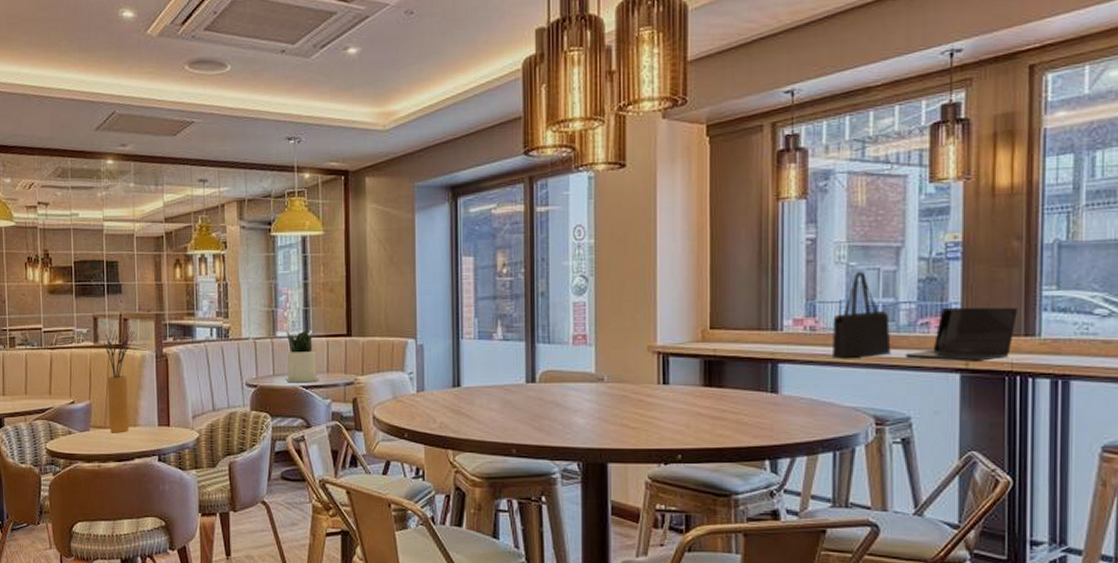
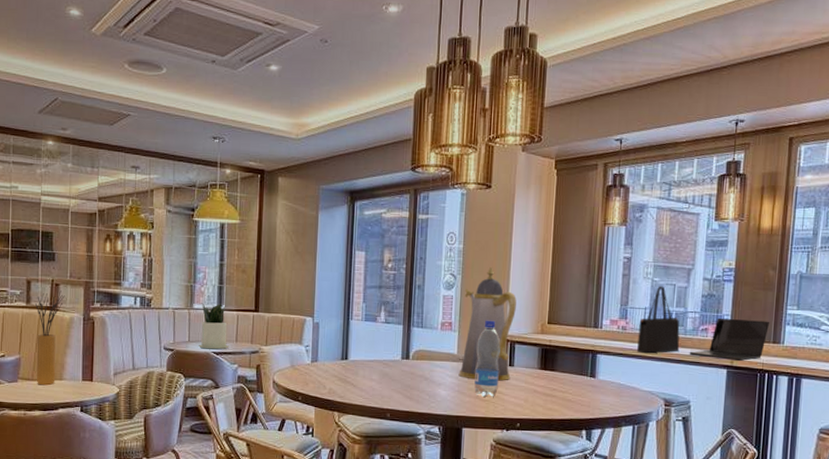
coffee pot: none [598,263,667,403] -> present [458,266,517,381]
bottle: none [619,329,650,424] -> present [474,320,501,397]

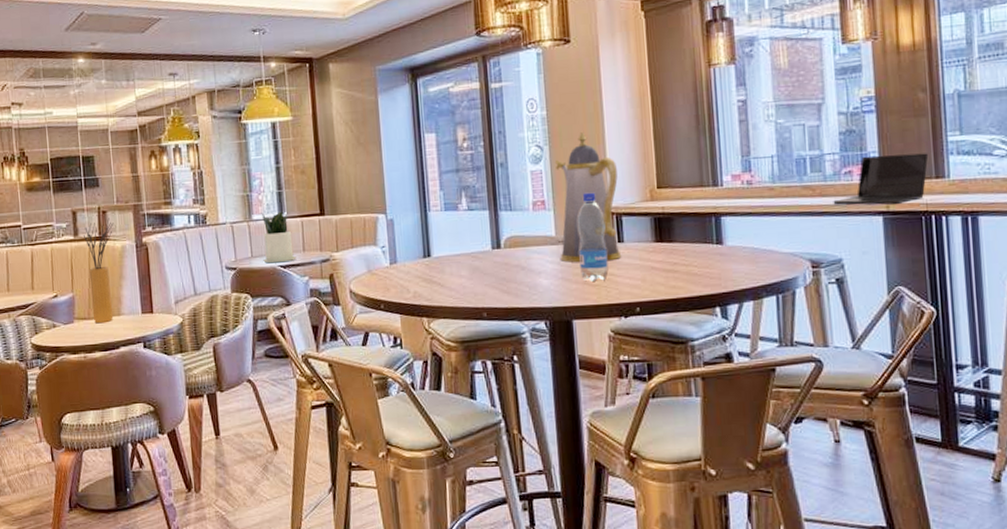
tote bag: present [637,286,680,354] -> none [766,128,821,209]

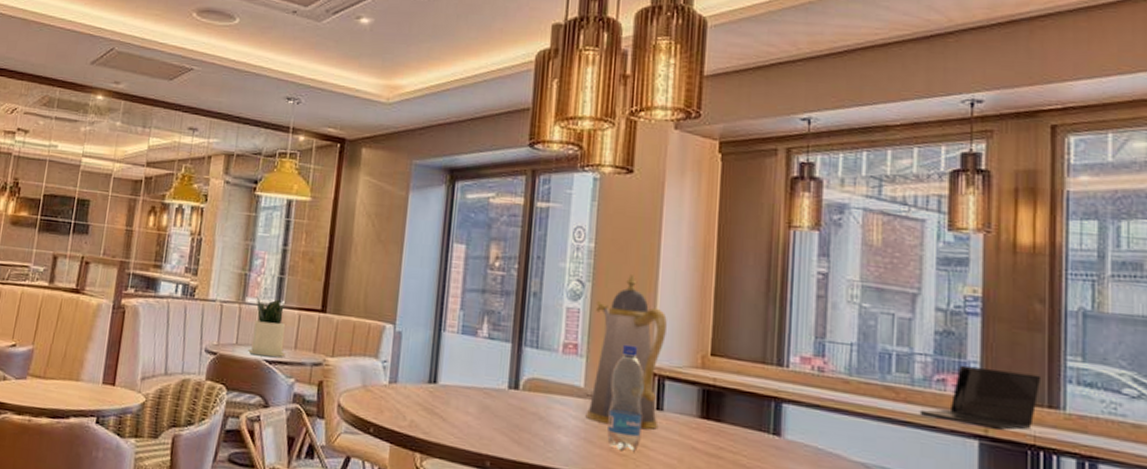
vase: present [83,218,114,324] -> none [48,270,95,387]

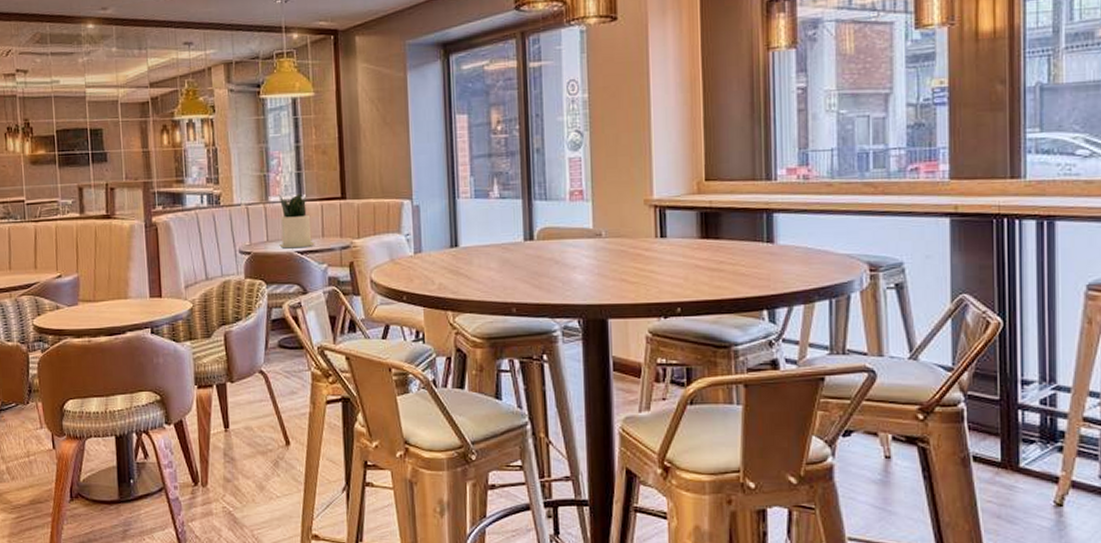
coffee pot: present [585,273,667,430] -> none [596,116,664,257]
bottle: present [607,344,645,452] -> none [616,183,649,278]
laptop: present [919,365,1042,431] -> none [896,150,1004,206]

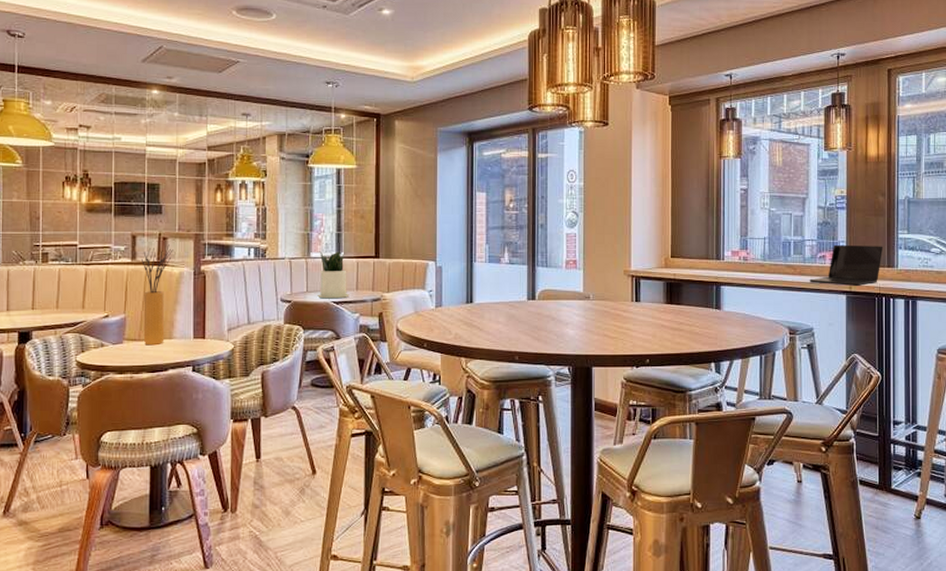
vase: none [89,195,122,307] -> present [140,244,173,346]
laptop: none [896,150,1004,206] -> present [809,244,884,286]

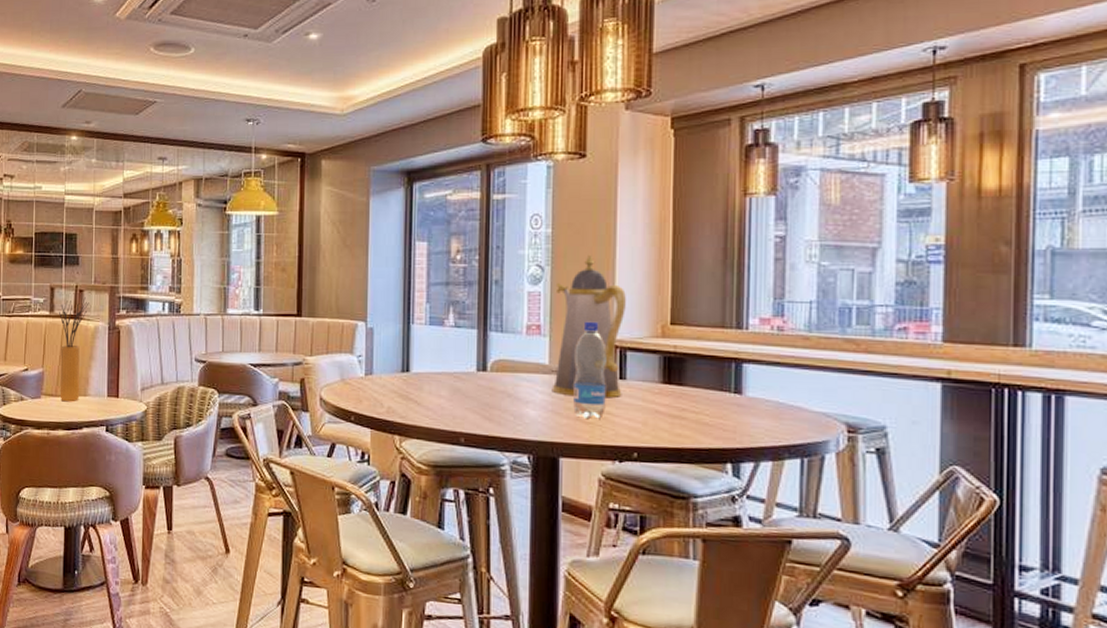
planter: present [317,250,350,299] -> none [234,307,268,361]
coffee pot: none [585,203,639,317] -> present [551,254,626,398]
bottle: none [602,256,626,334] -> present [573,321,607,419]
laptop: present [809,244,884,286] -> none [881,312,1007,371]

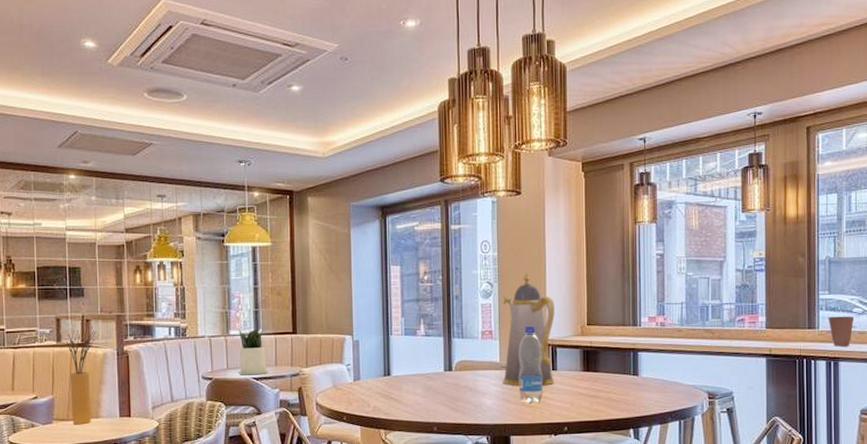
planter: none [234,307,268,361] -> present [238,327,269,375]
cup: none [1047,330,1094,375] -> present [828,316,855,347]

